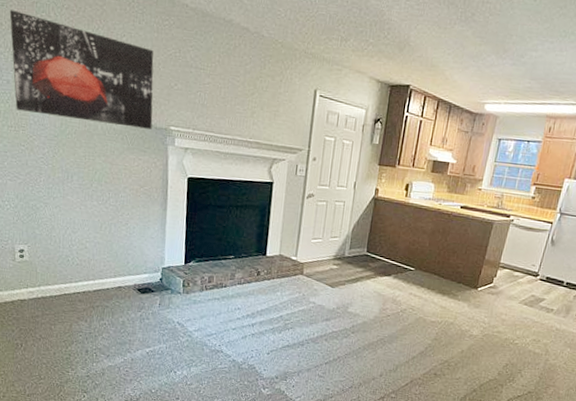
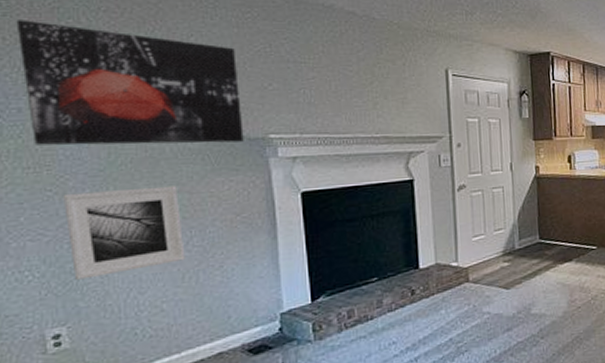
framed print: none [31,149,104,215] -> present [64,185,185,280]

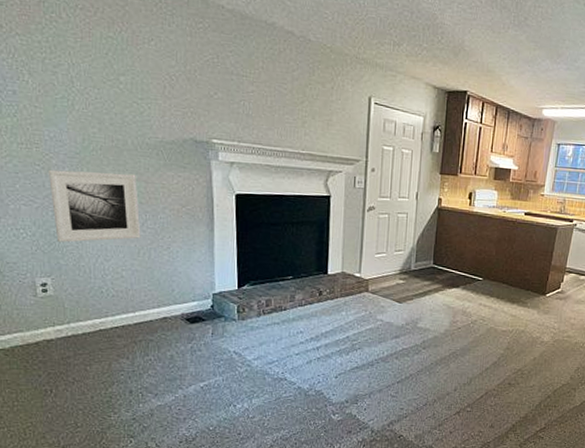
wall art: present [16,20,244,146] -> none [10,10,192,143]

